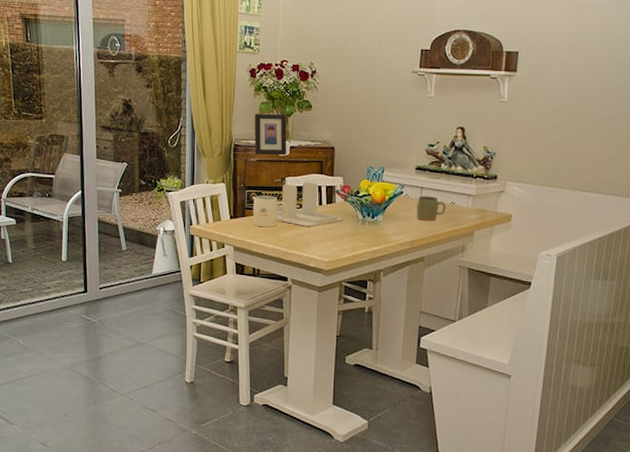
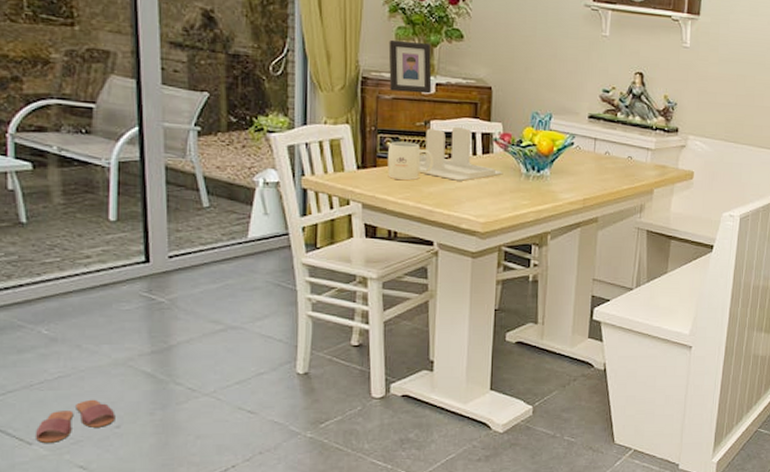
slippers: none [15,393,64,424] -> present [36,399,115,443]
mug: present [416,196,446,221] -> none [589,148,623,177]

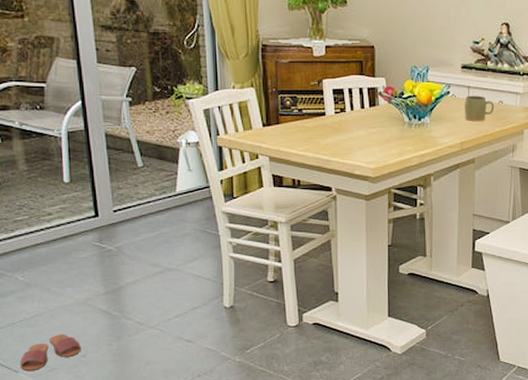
mug: present [387,141,434,181] -> none [287,100,328,135]
picture frame: present [388,39,432,94] -> none [283,9,322,56]
napkin holder: present [419,126,502,181] -> none [315,83,388,132]
mug: none [589,148,623,177] -> present [465,95,495,121]

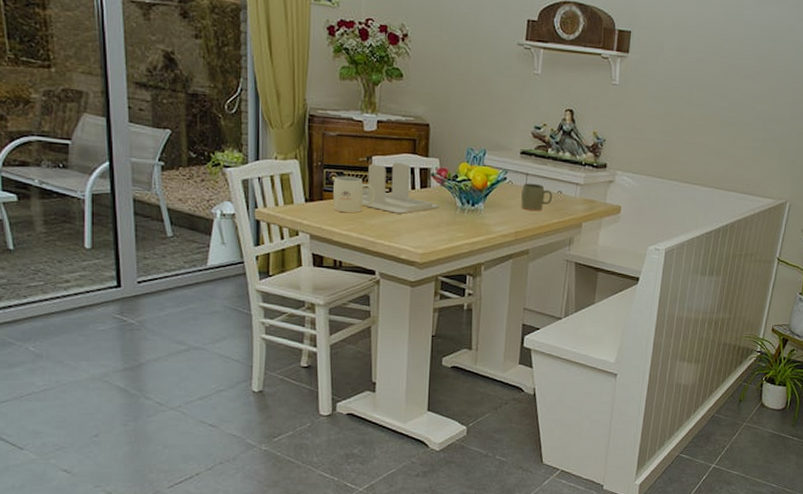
slippers: present [20,333,81,371] -> none [26,410,94,448]
mug: none [287,100,328,135] -> present [332,176,375,214]
napkin holder: none [315,83,388,132] -> present [362,162,439,214]

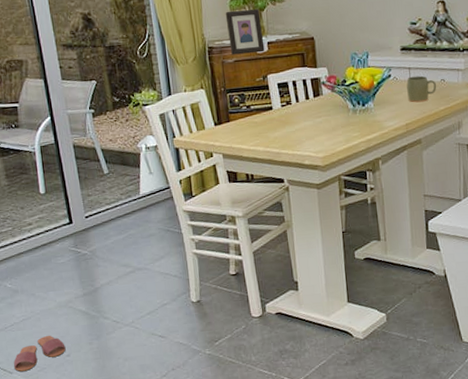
slippers: none [26,410,94,448] -> present [14,335,66,372]
mug: present [332,176,375,214] -> none [236,96,275,131]
picture frame: none [333,79,374,131] -> present [225,9,265,55]
napkin holder: present [362,162,439,214] -> none [263,76,333,124]

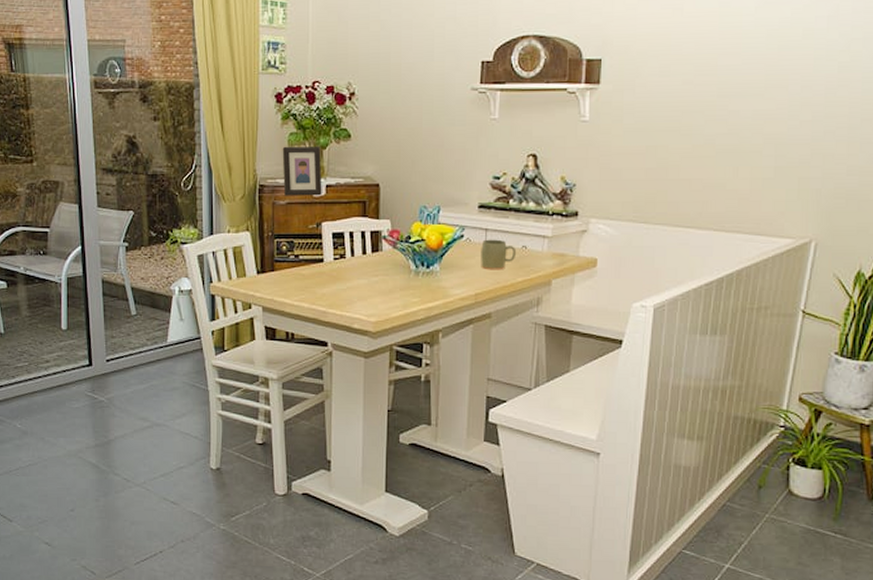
slippers: present [14,335,66,372] -> none [15,485,70,521]

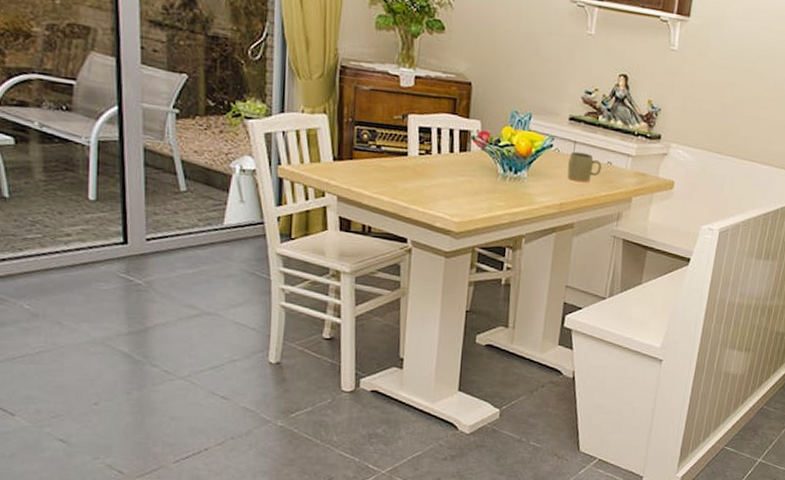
picture frame: present [282,146,322,196] -> none [368,28,412,87]

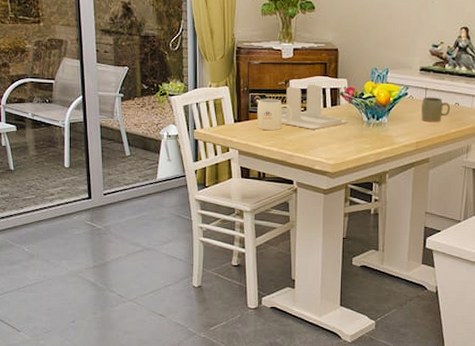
mug: none [363,134,410,176] -> present [256,98,293,131]
napkin holder: none [395,121,479,179] -> present [281,84,348,129]

